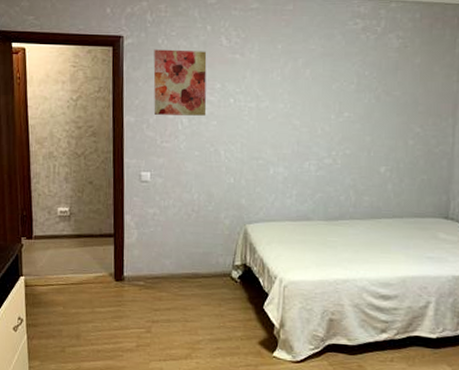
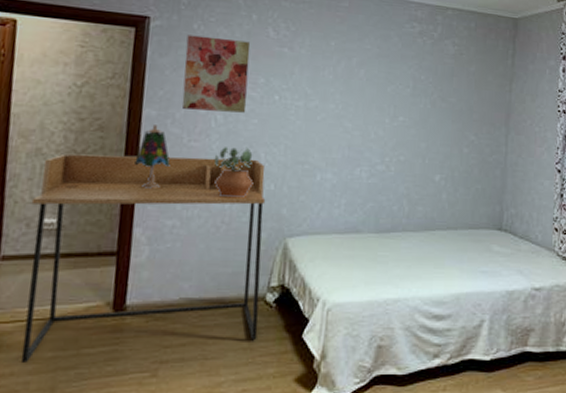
desk: none [50,155,227,316] -> present [20,153,266,362]
table lamp: none [121,129,148,183] -> present [134,125,171,189]
potted plant: none [182,146,216,190] -> present [214,147,254,198]

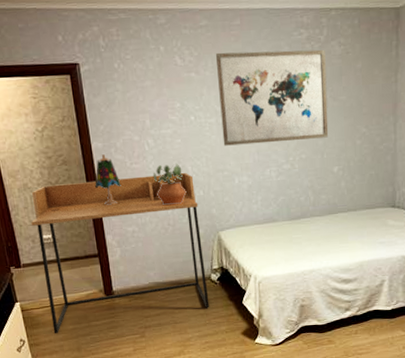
wall art: present [181,35,251,113] -> none [111,72,170,138]
wall art: none [309,31,438,141] -> present [216,49,329,146]

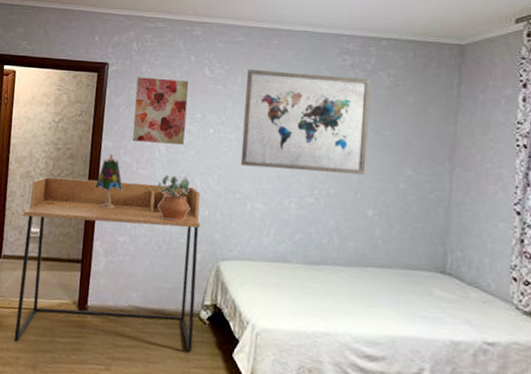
wall art: none [111,72,170,138] -> present [132,77,189,145]

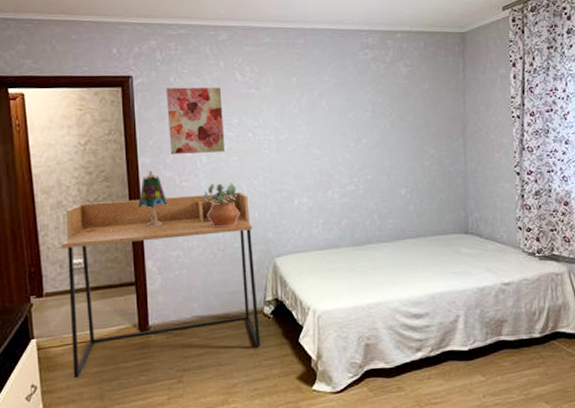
wall art: present [240,68,371,175] -> none [278,69,396,165]

